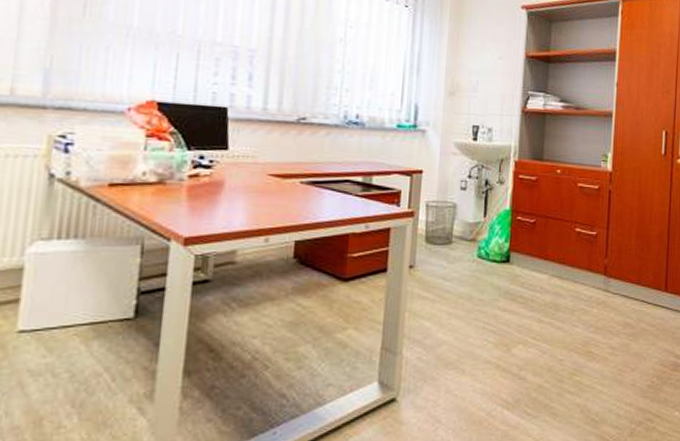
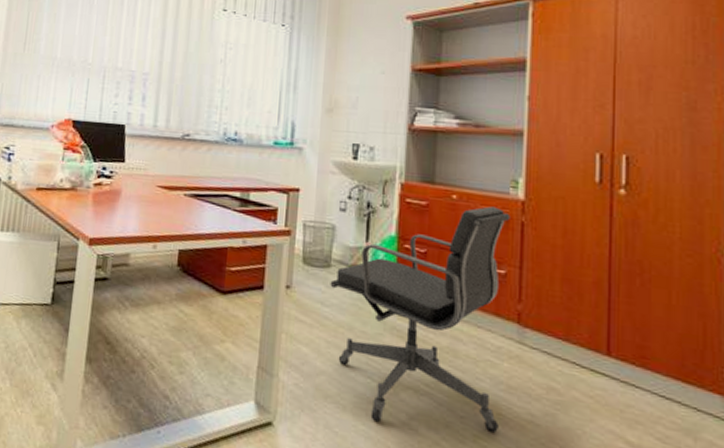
office chair: none [451,178,601,378] -> present [330,206,511,434]

